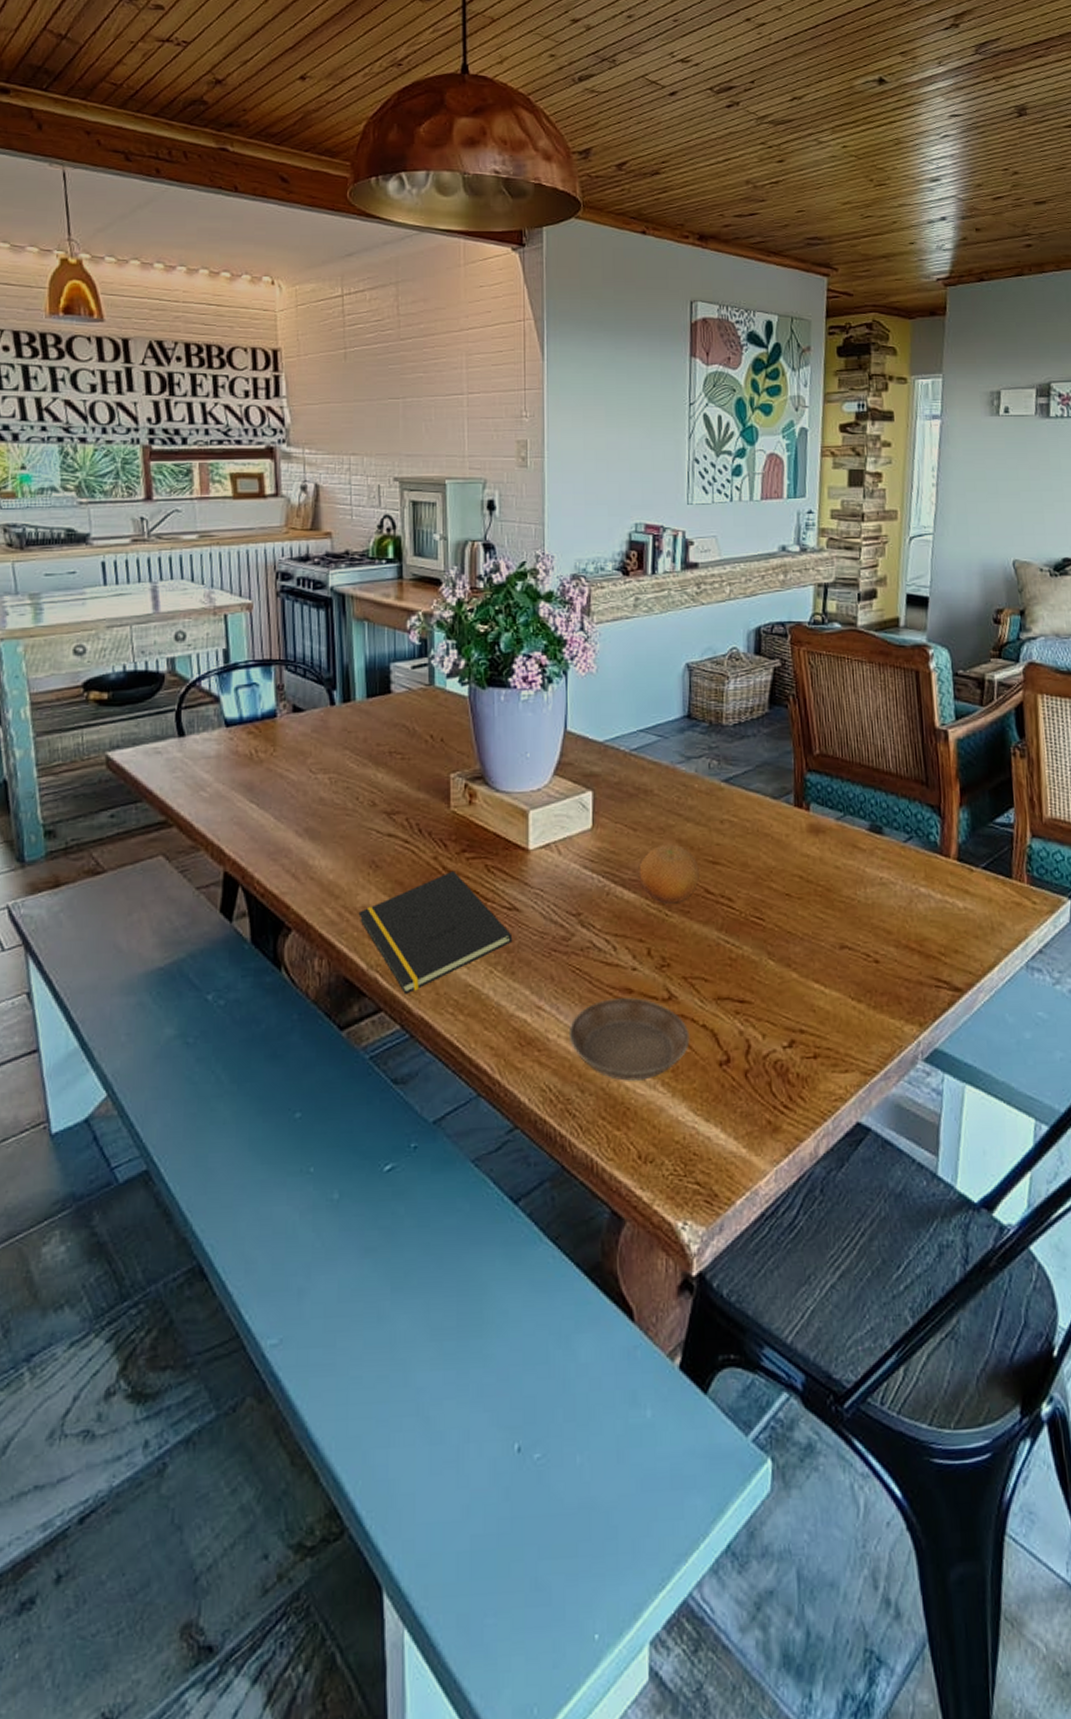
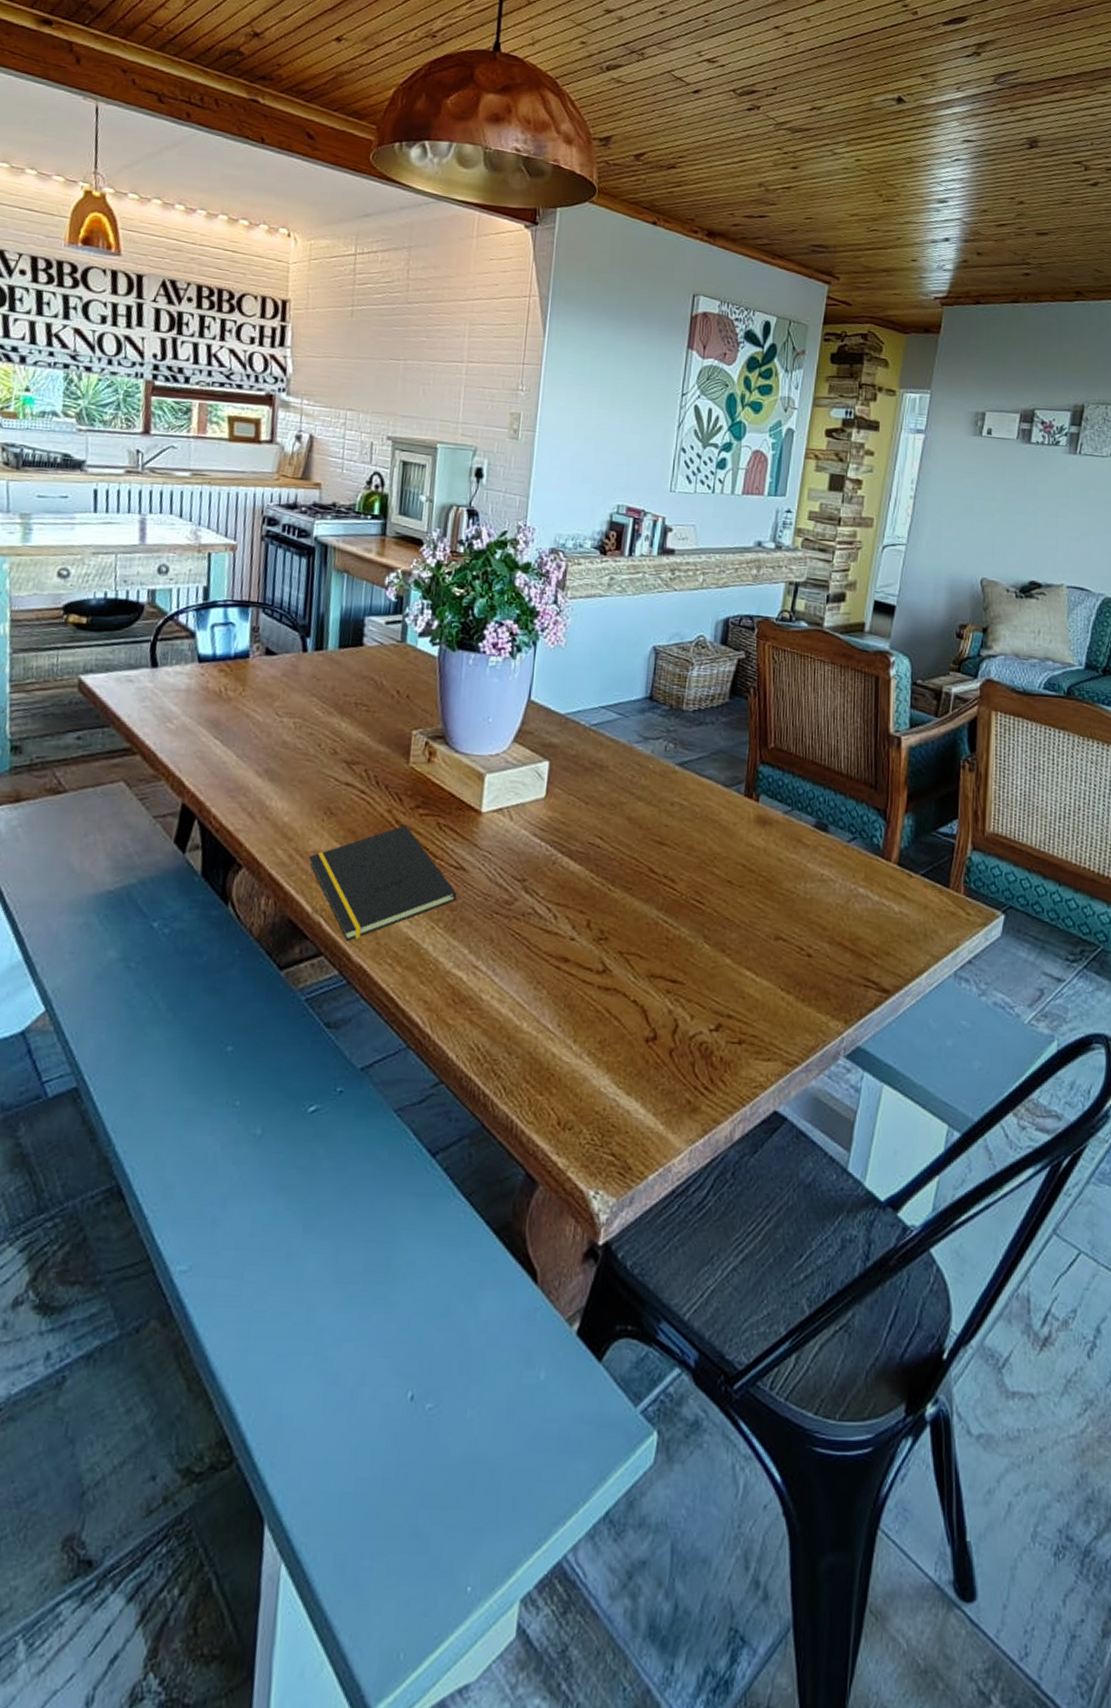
saucer: present [568,998,690,1081] -> none [501,966,620,1049]
fruit: present [639,844,699,904] -> none [586,820,646,879]

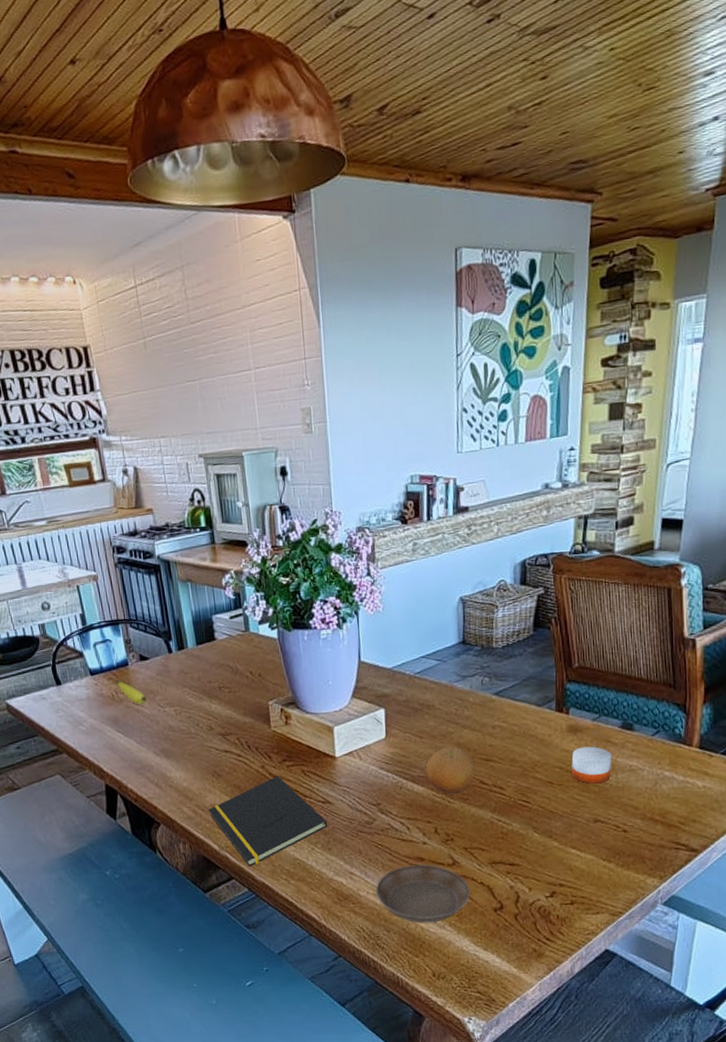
banana: none [227,673,264,709] -> present [115,680,148,705]
saucer: none [501,966,620,1049] -> present [375,864,471,923]
fruit: none [586,820,646,879] -> present [425,747,476,794]
candle: none [754,843,802,891] -> present [571,746,612,784]

